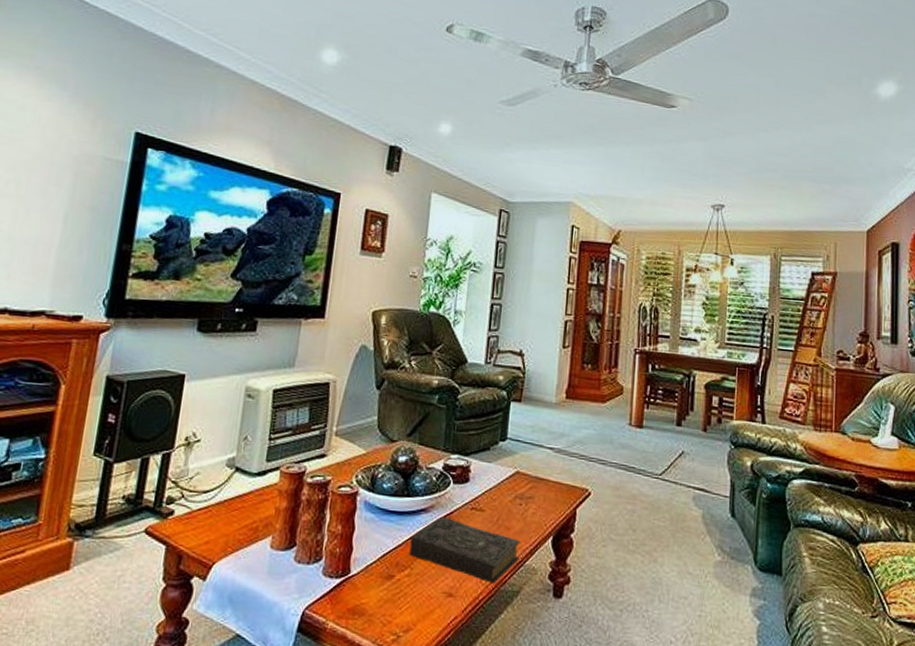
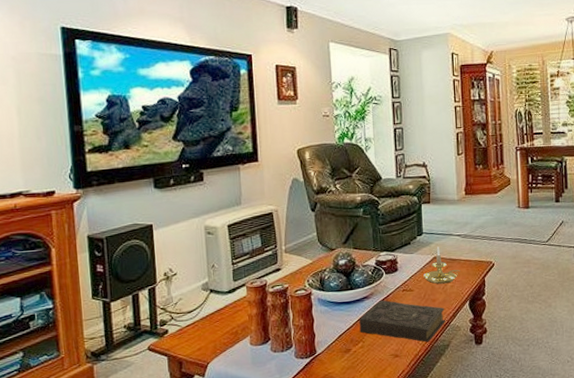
candle holder: none [499,459,548,509] -> present [423,246,461,284]

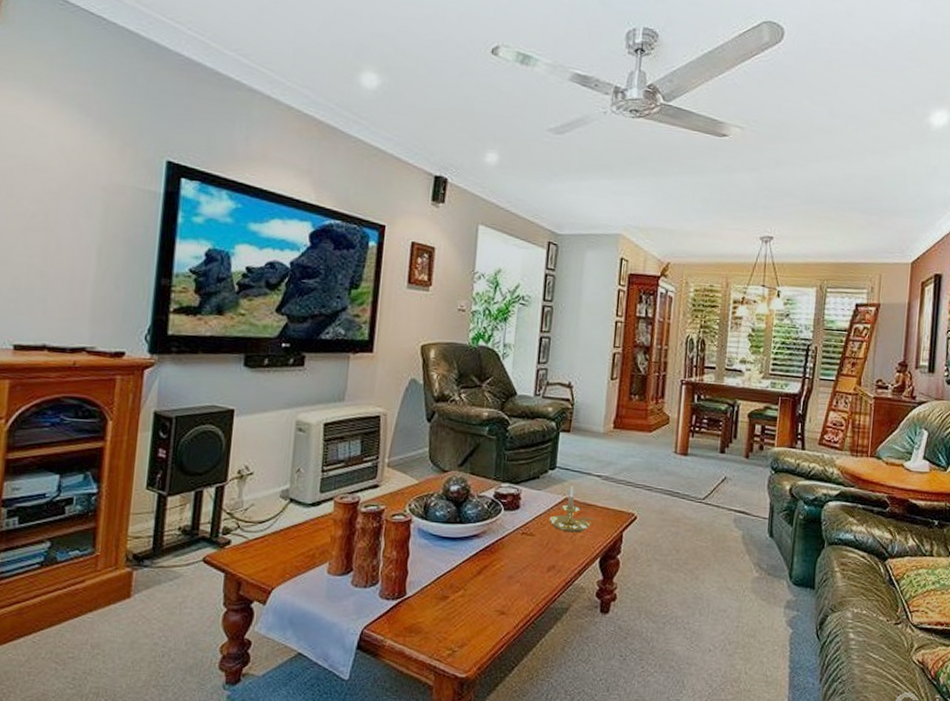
book: present [359,300,446,343] -> none [462,541,569,603]

